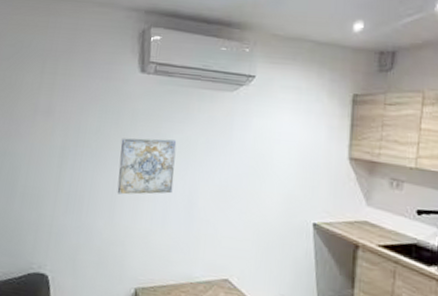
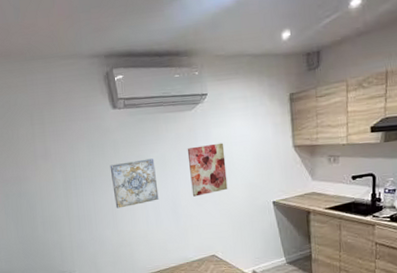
wall art: none [214,135,265,199] -> present [187,143,228,197]

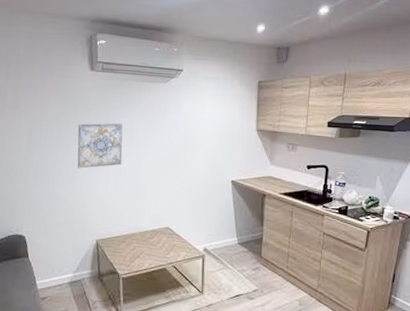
wall art: present [187,143,228,197] -> none [155,117,192,166]

